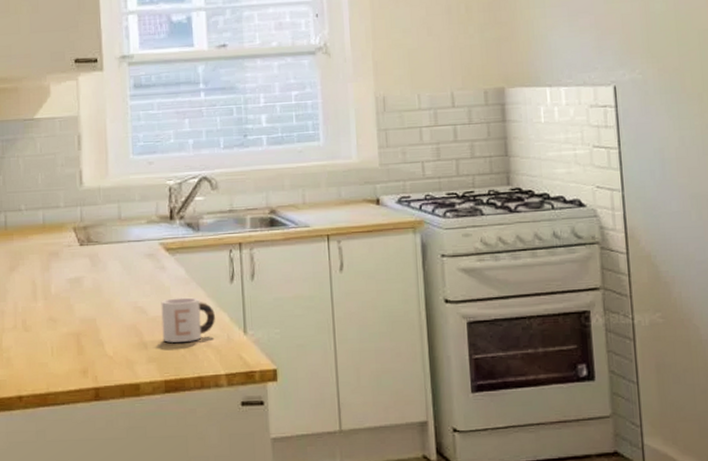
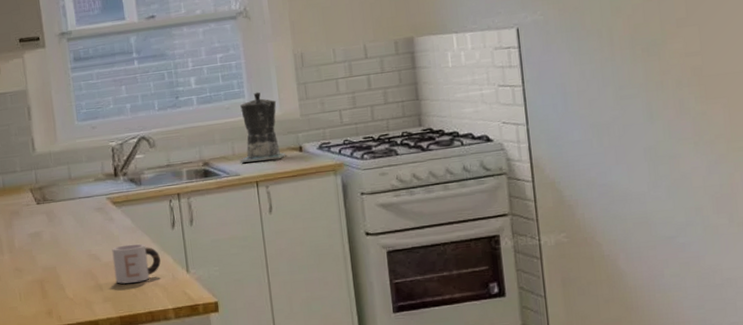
coffee maker: none [310,135,362,213] -> present [240,92,286,163]

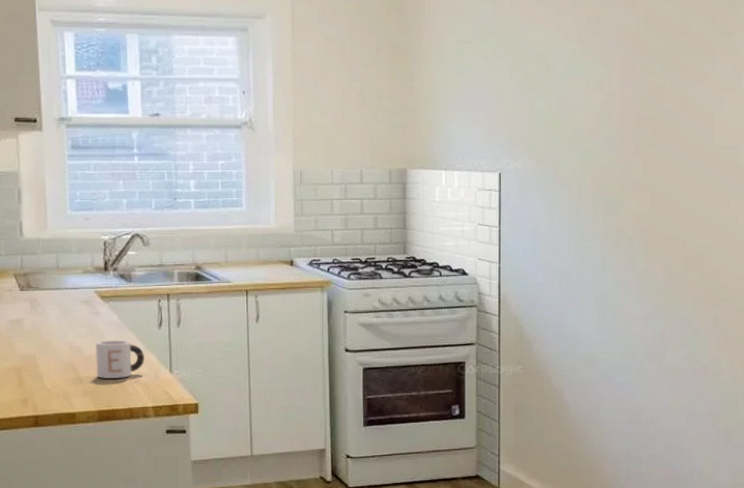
coffee maker: present [240,92,286,163] -> none [232,203,277,271]

